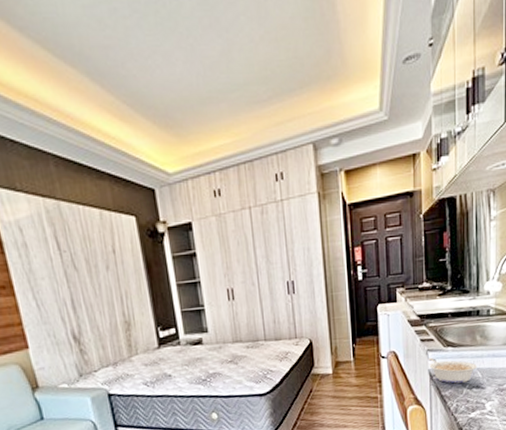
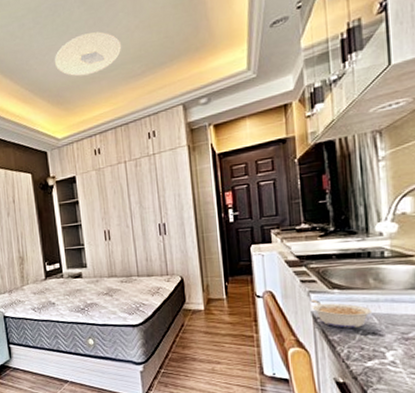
ceiling light: none [159,37,244,94] -> present [54,31,122,77]

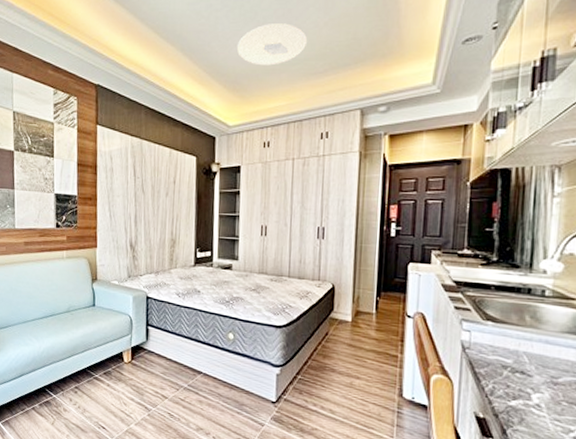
legume: present [311,299,371,328] -> none [462,327,523,364]

